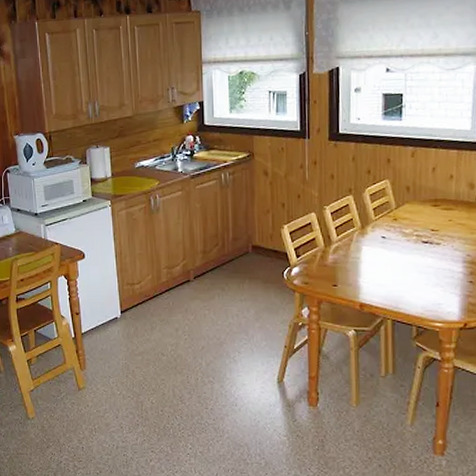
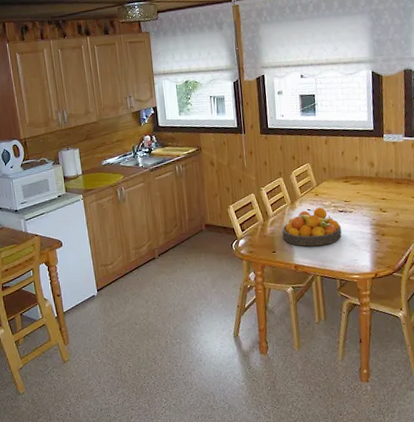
fruit bowl: none [346,235,424,282] -> present [282,207,342,247]

